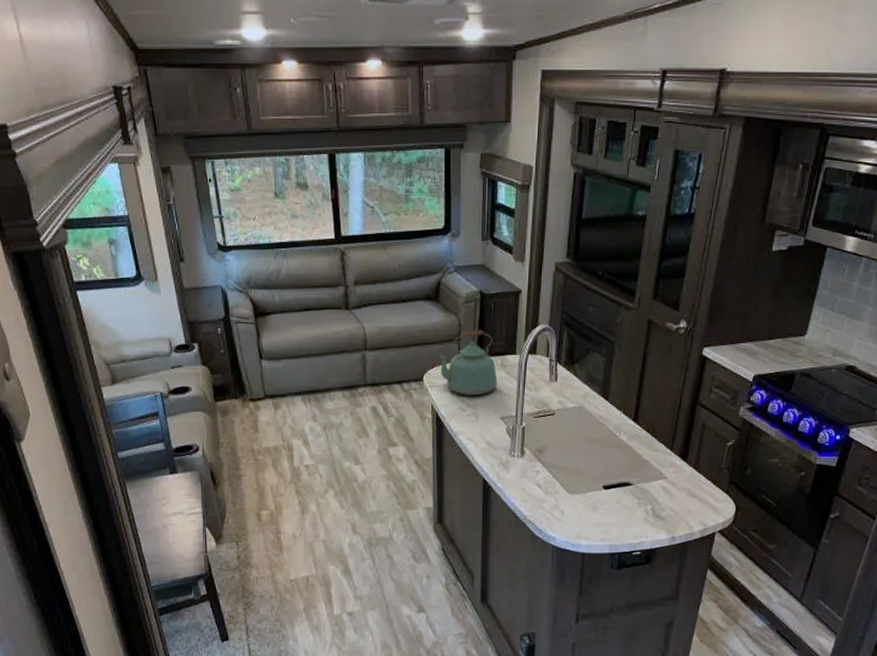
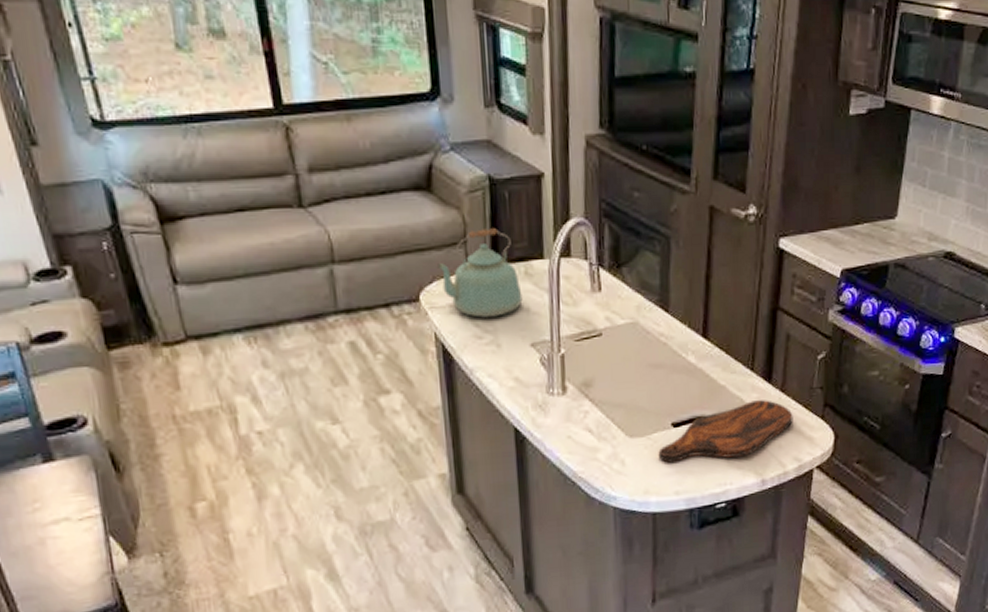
cutting board: none [590,474,703,517] -> present [658,400,793,463]

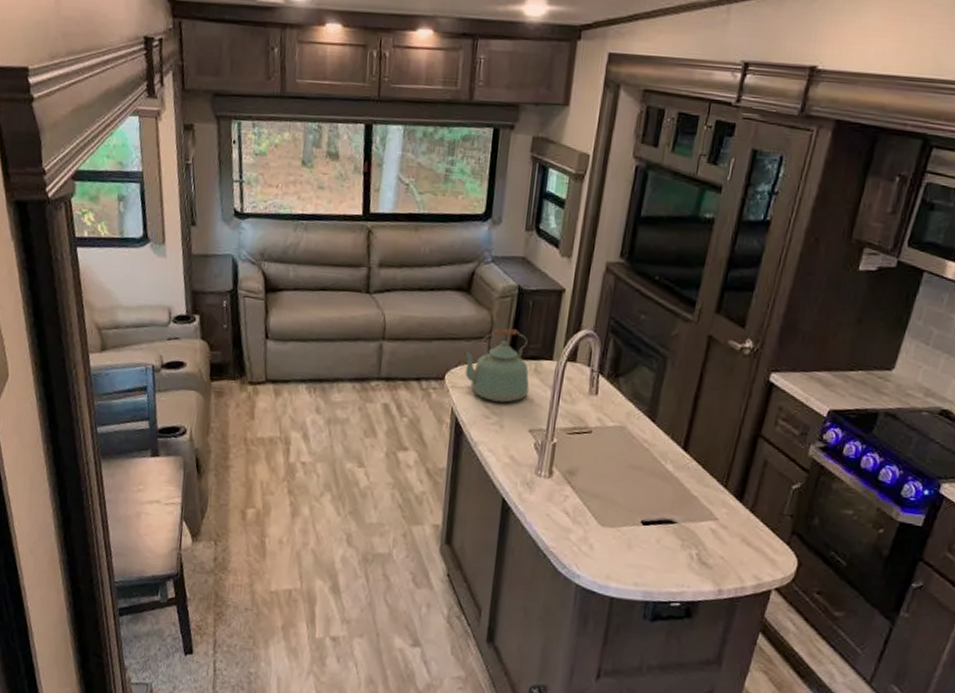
cutting board: present [658,400,793,463] -> none [624,515,759,564]

